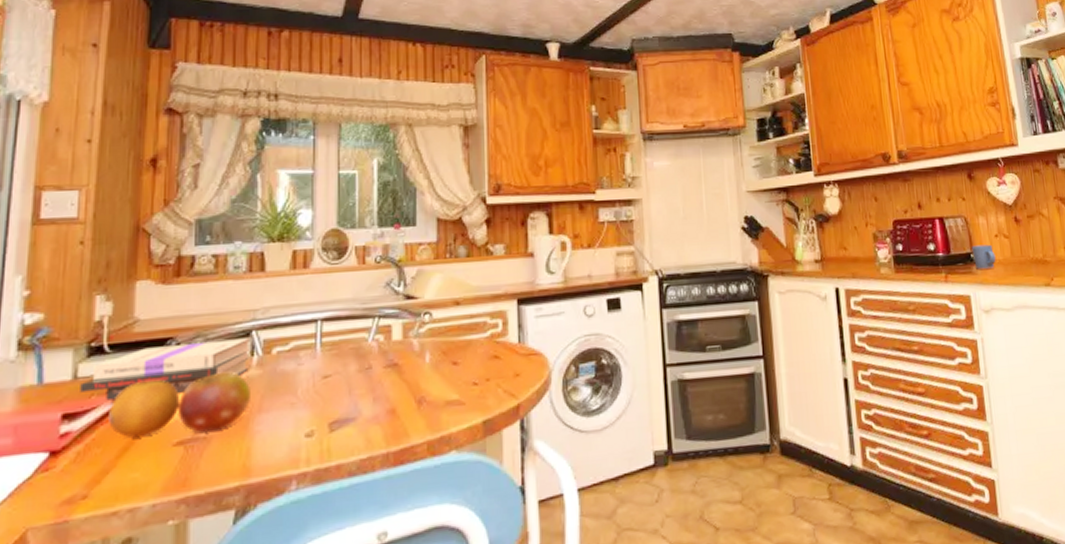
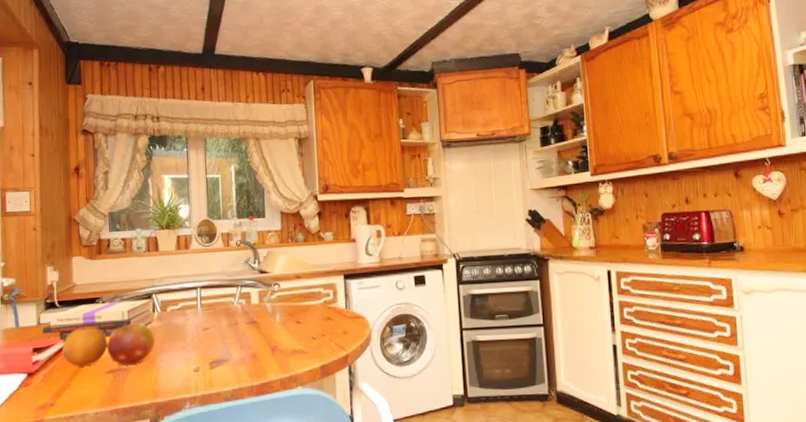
mug: present [971,244,996,270] -> none [735,235,758,257]

